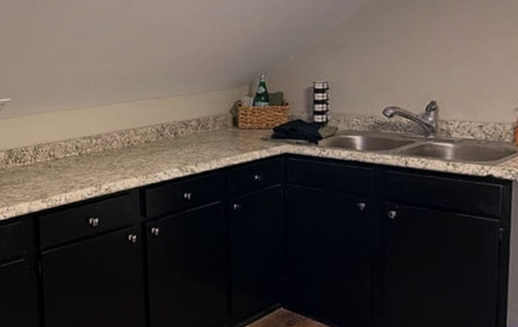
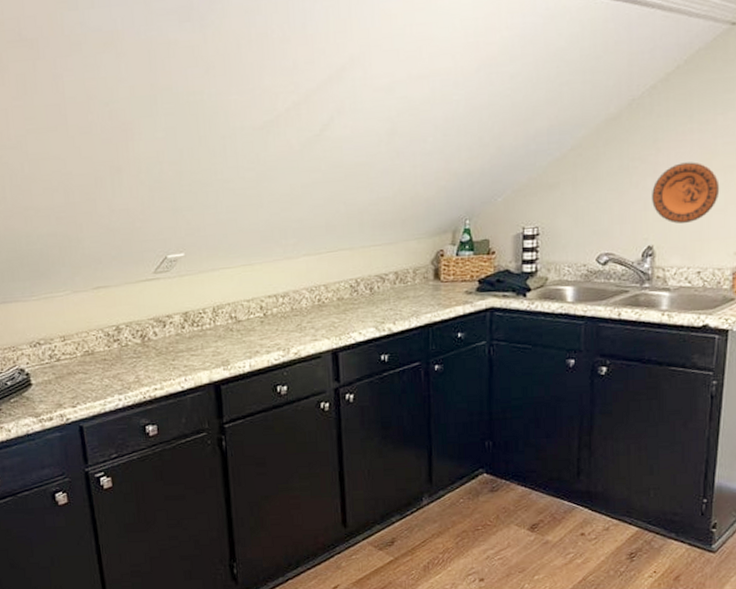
decorative plate: none [433,27,497,81] -> present [652,162,720,224]

